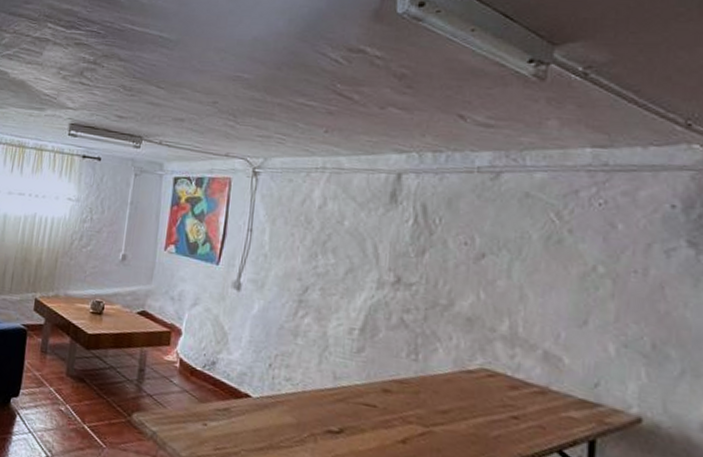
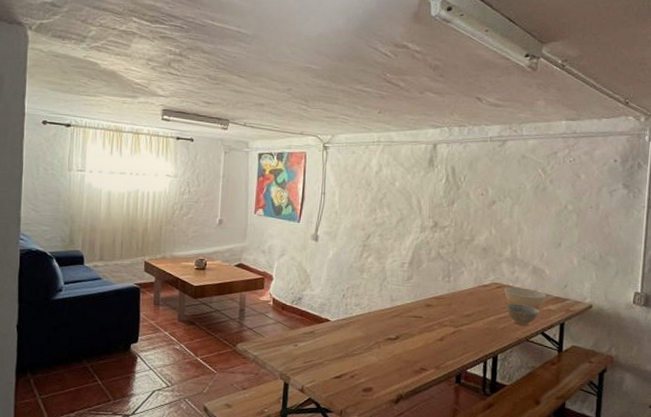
bowl: none [499,377,565,414] -> present [504,287,546,309]
bowl: none [501,401,554,437] -> present [505,303,539,325]

